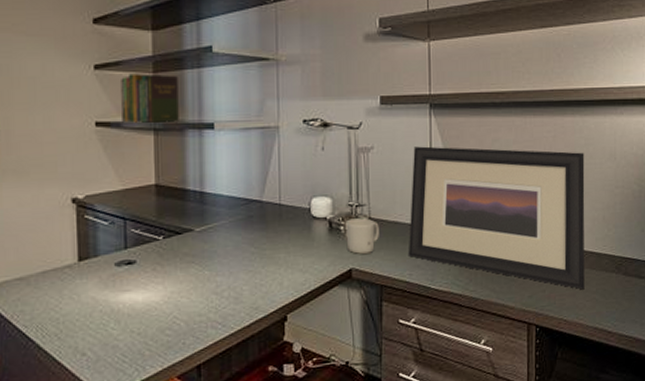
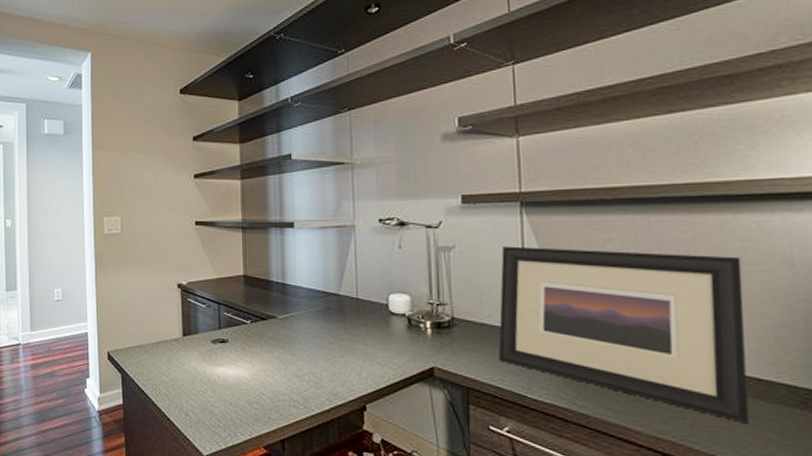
books: present [121,73,179,123] -> none [215,180,263,222]
mug: present [346,218,379,254] -> none [426,317,464,353]

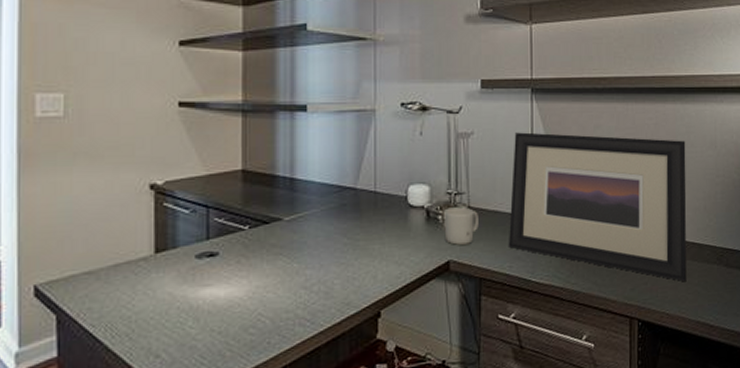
mug: none [426,317,464,353] -> present [444,207,478,245]

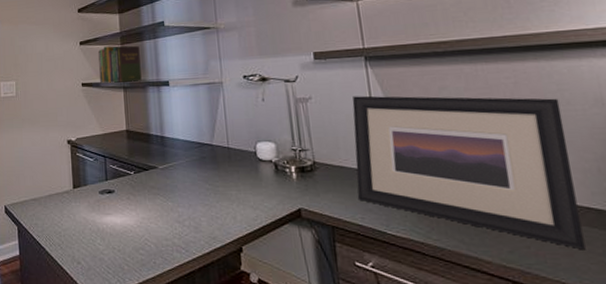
books: none [208,51,269,104] -> present [98,45,142,84]
mug: present [444,207,478,245] -> none [291,162,326,195]

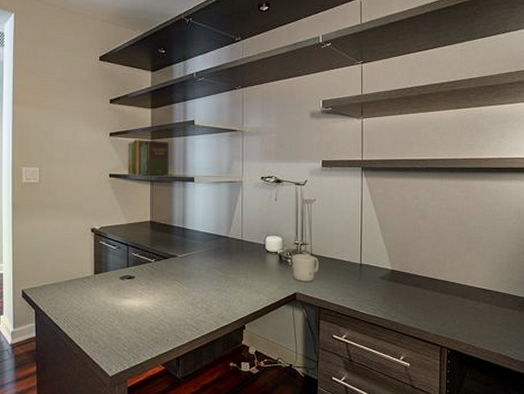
mug: none [291,162,326,195] -> present [292,254,319,281]
picture frame: present [352,95,586,250] -> none [342,200,492,322]

